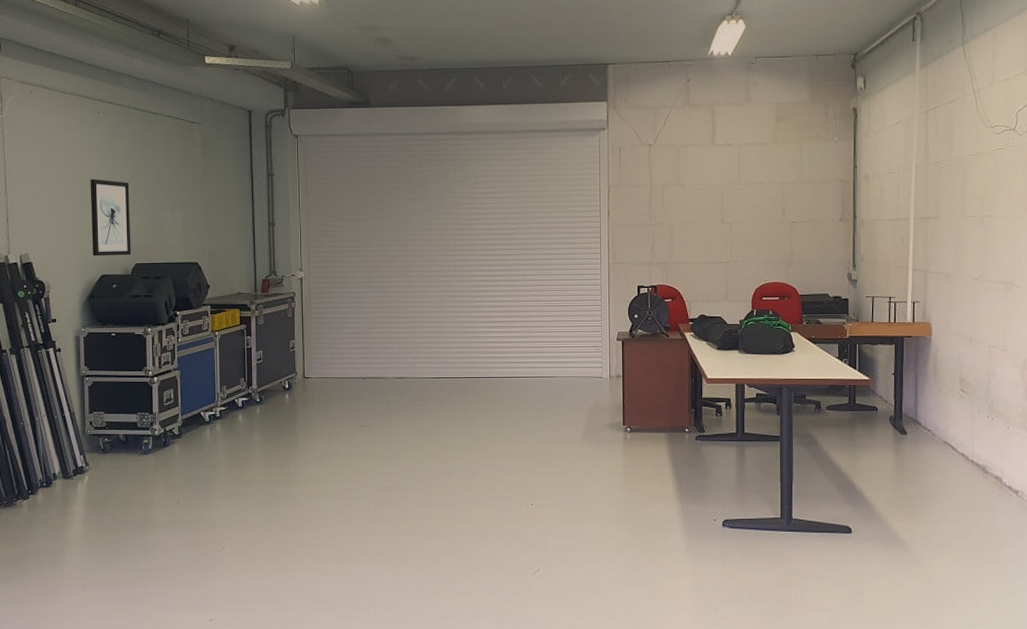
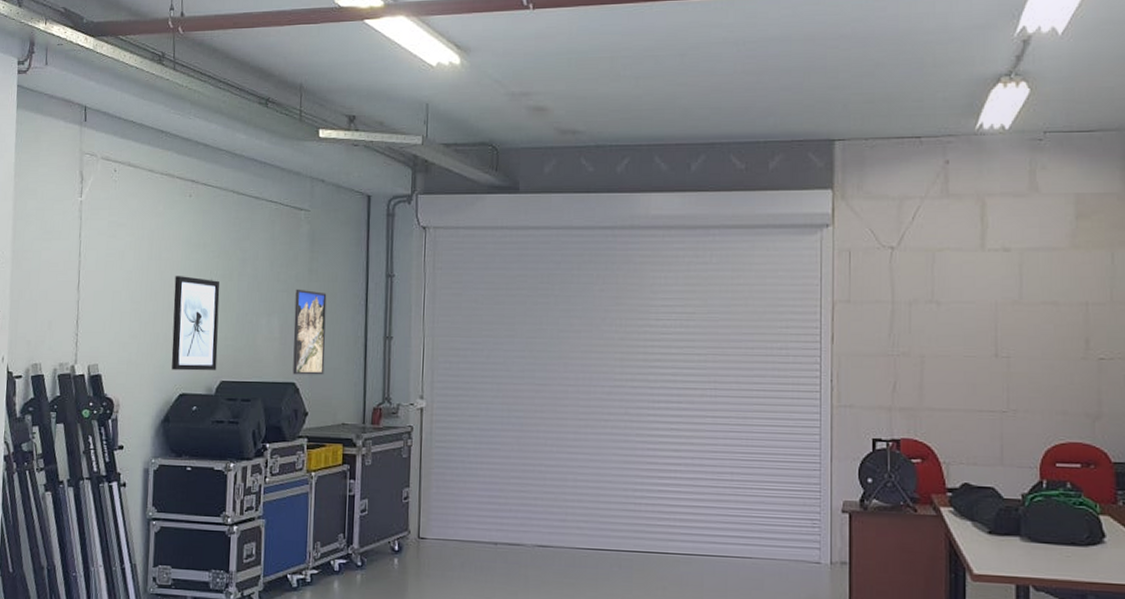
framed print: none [193,187,221,256] -> present [292,289,327,375]

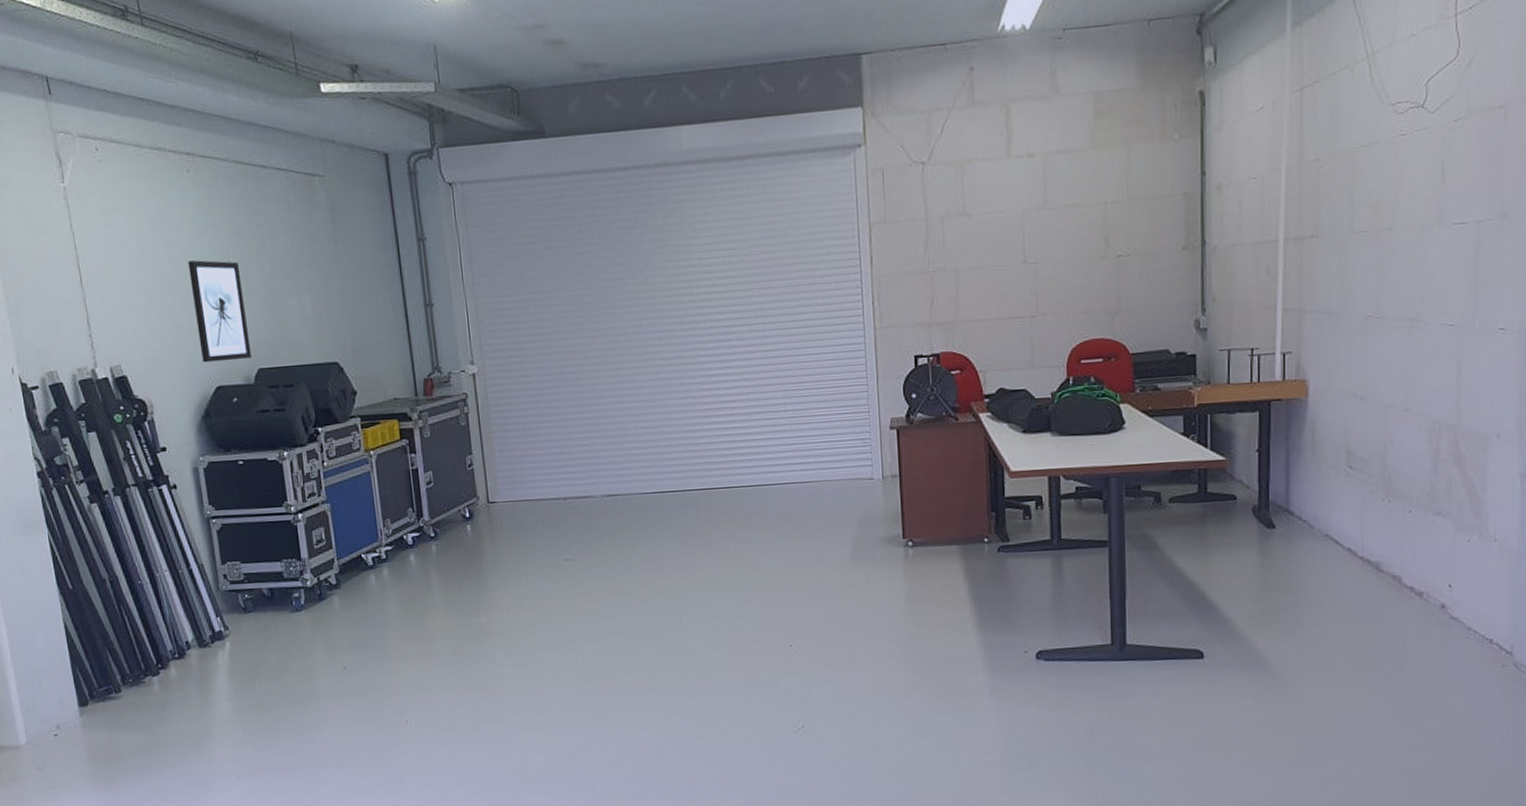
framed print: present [292,289,327,375] -> none [322,262,367,354]

